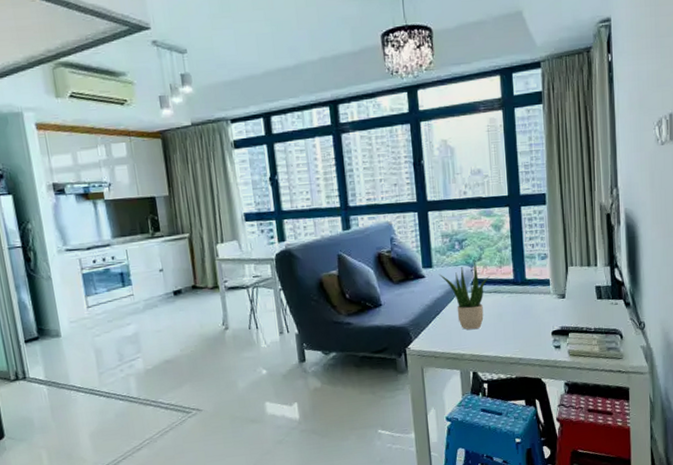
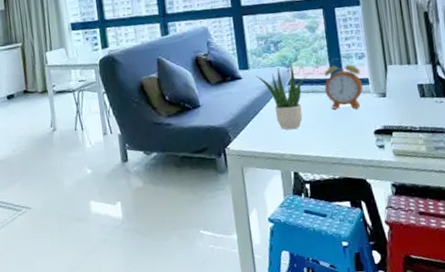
alarm clock: none [506,258,544,310] -> present [324,57,363,109]

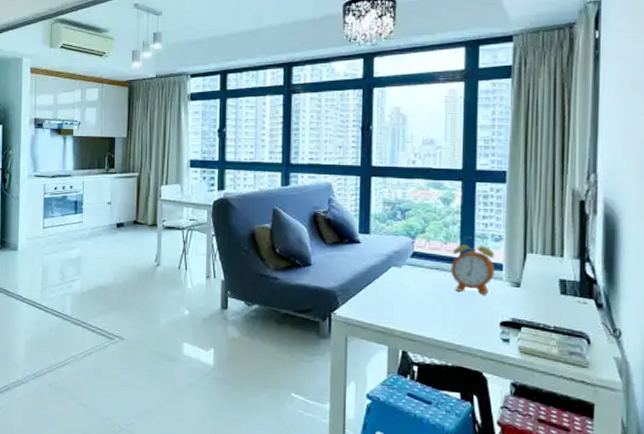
potted plant: present [255,61,306,130] -> none [375,233,432,306]

